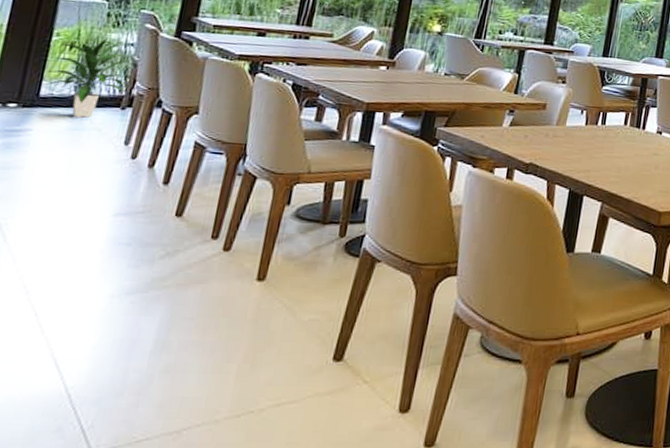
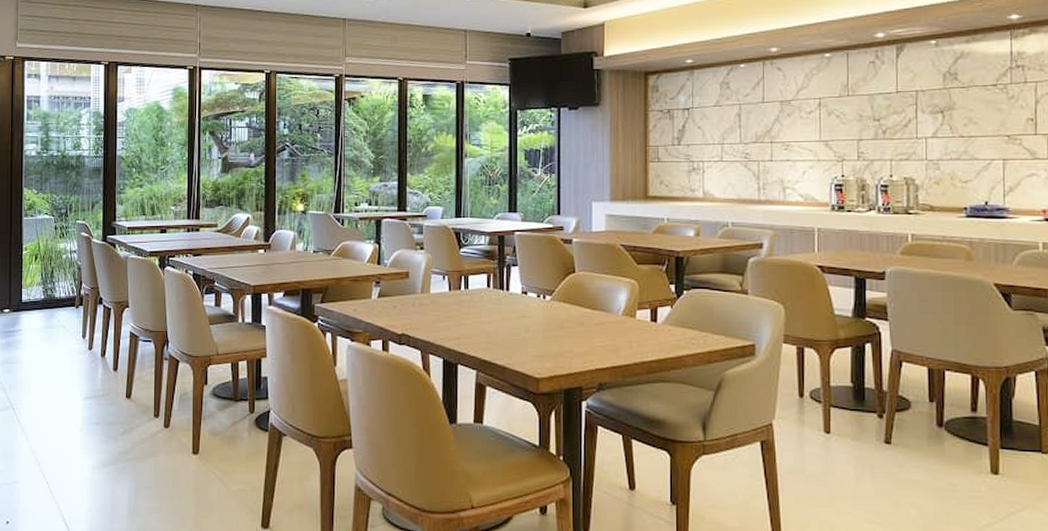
indoor plant: present [46,38,126,118] -> none [24,248,76,317]

